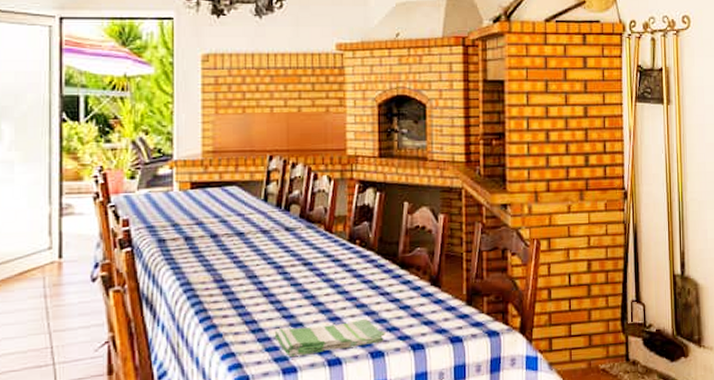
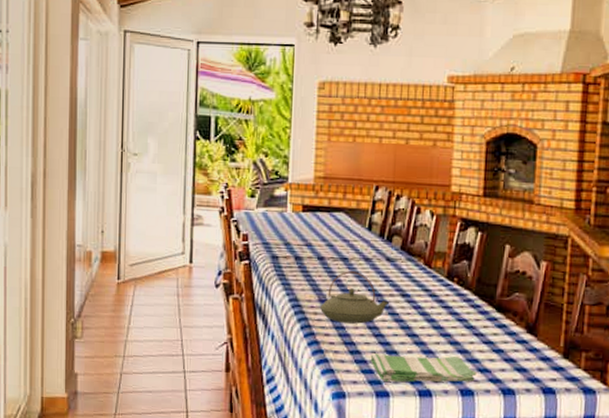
teapot: none [216,246,292,302] -> present [320,271,390,324]

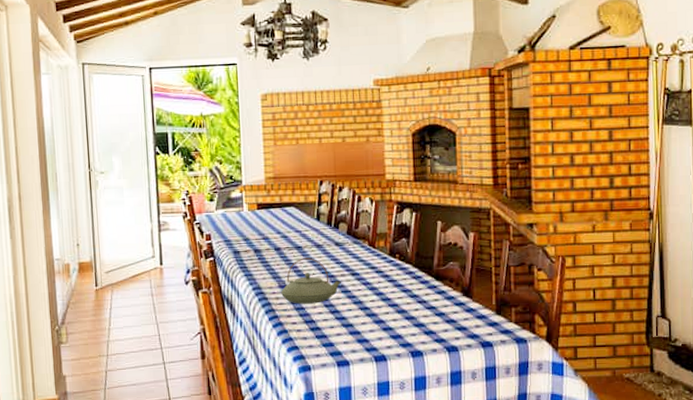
dish towel: present [370,353,477,382] -> none [329,323,423,352]

